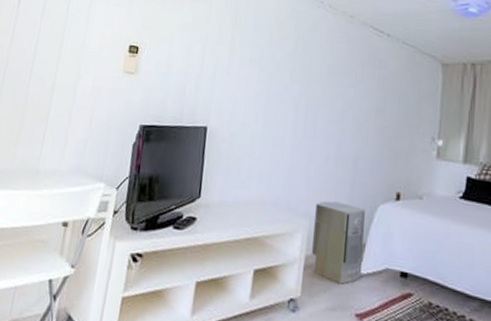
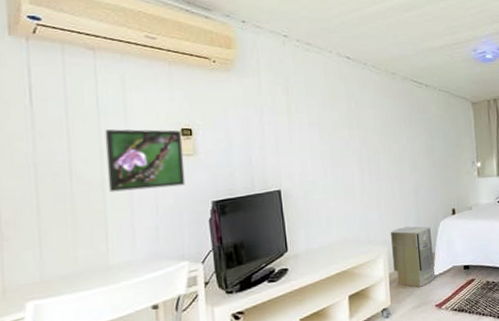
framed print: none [56,36,130,103] -> present [105,129,186,192]

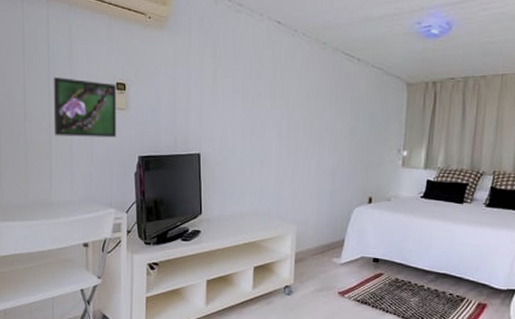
air purifier: present [391,226,435,288] -> none [301,208,343,272]

